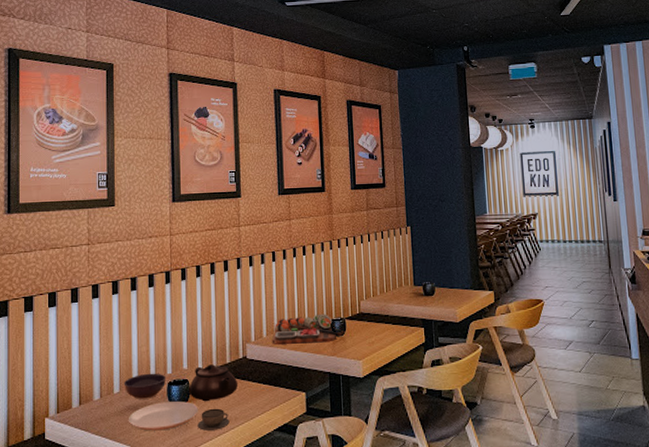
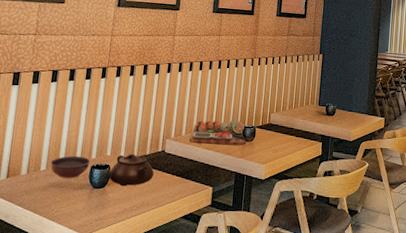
plate: present [128,400,198,431] -> none [50,182,115,208]
teacup: present [197,408,230,431] -> none [112,193,142,213]

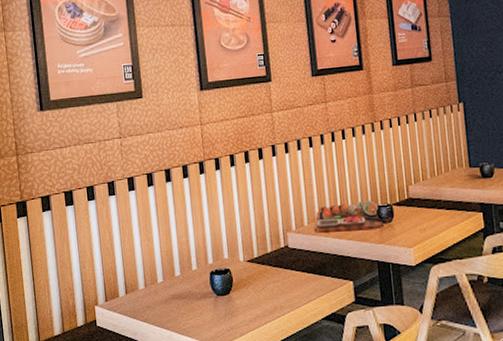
bowl: present [50,155,91,179] -> none [166,263,208,289]
teapot: present [109,154,154,187] -> none [231,254,281,291]

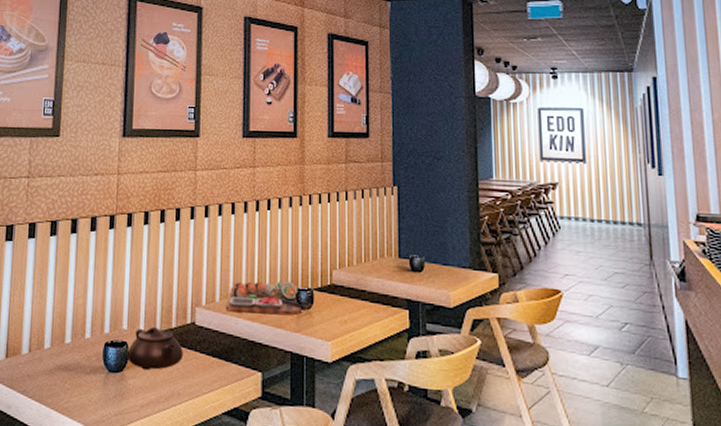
teapot: none [231,254,281,291] -> present [127,327,183,371]

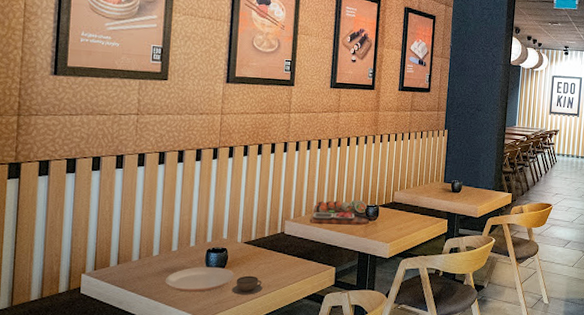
plate: none [57,364,137,399] -> present [165,266,234,292]
teapot: present [127,327,183,371] -> none [227,236,273,270]
teacup: none [134,379,171,405] -> present [232,275,263,295]

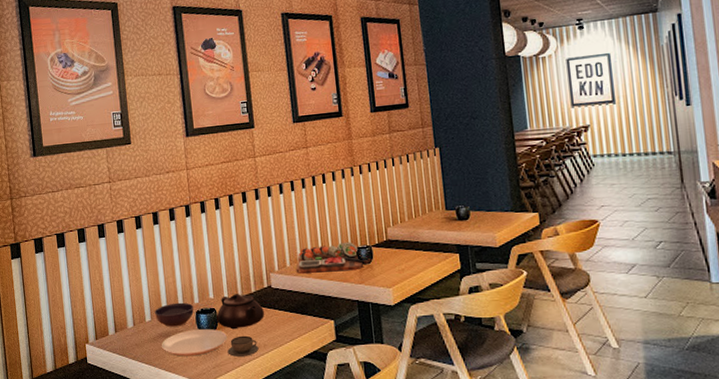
bowl: none [163,240,206,264] -> present [154,302,194,328]
teapot: none [227,236,273,270] -> present [216,294,264,330]

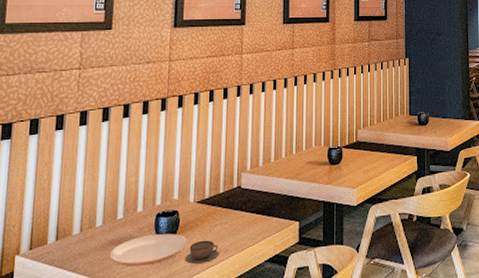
bowl: present [154,302,194,328] -> none [107,204,155,234]
teapot: present [216,294,264,330] -> none [178,194,230,234]
sushi: present [296,241,372,273] -> none [268,142,341,173]

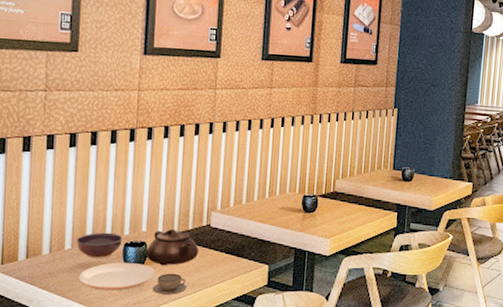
bowl: none [107,204,155,234] -> present [76,232,123,259]
teapot: none [178,194,230,234] -> present [146,229,198,266]

